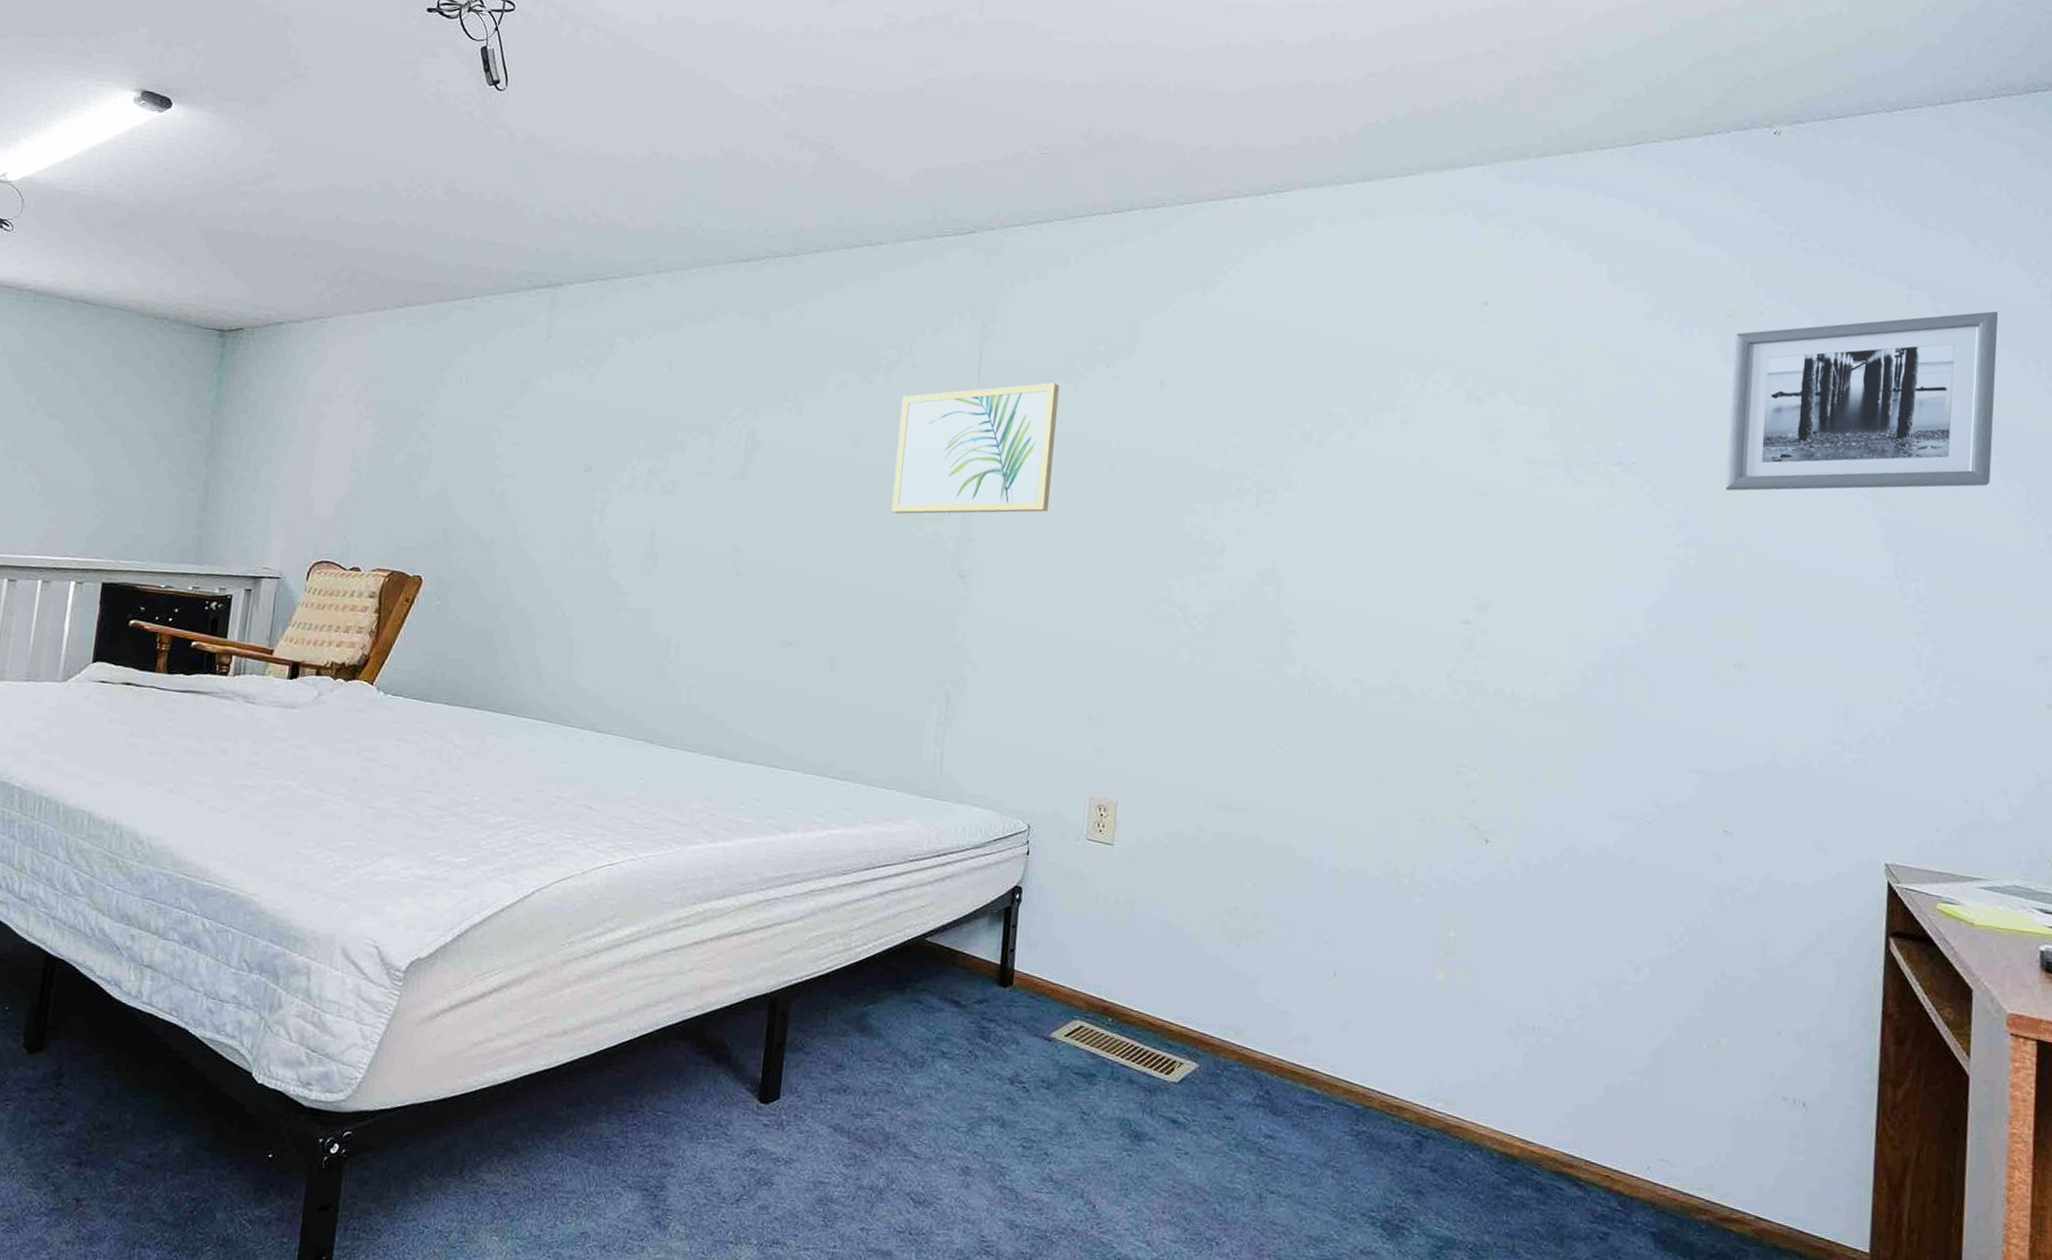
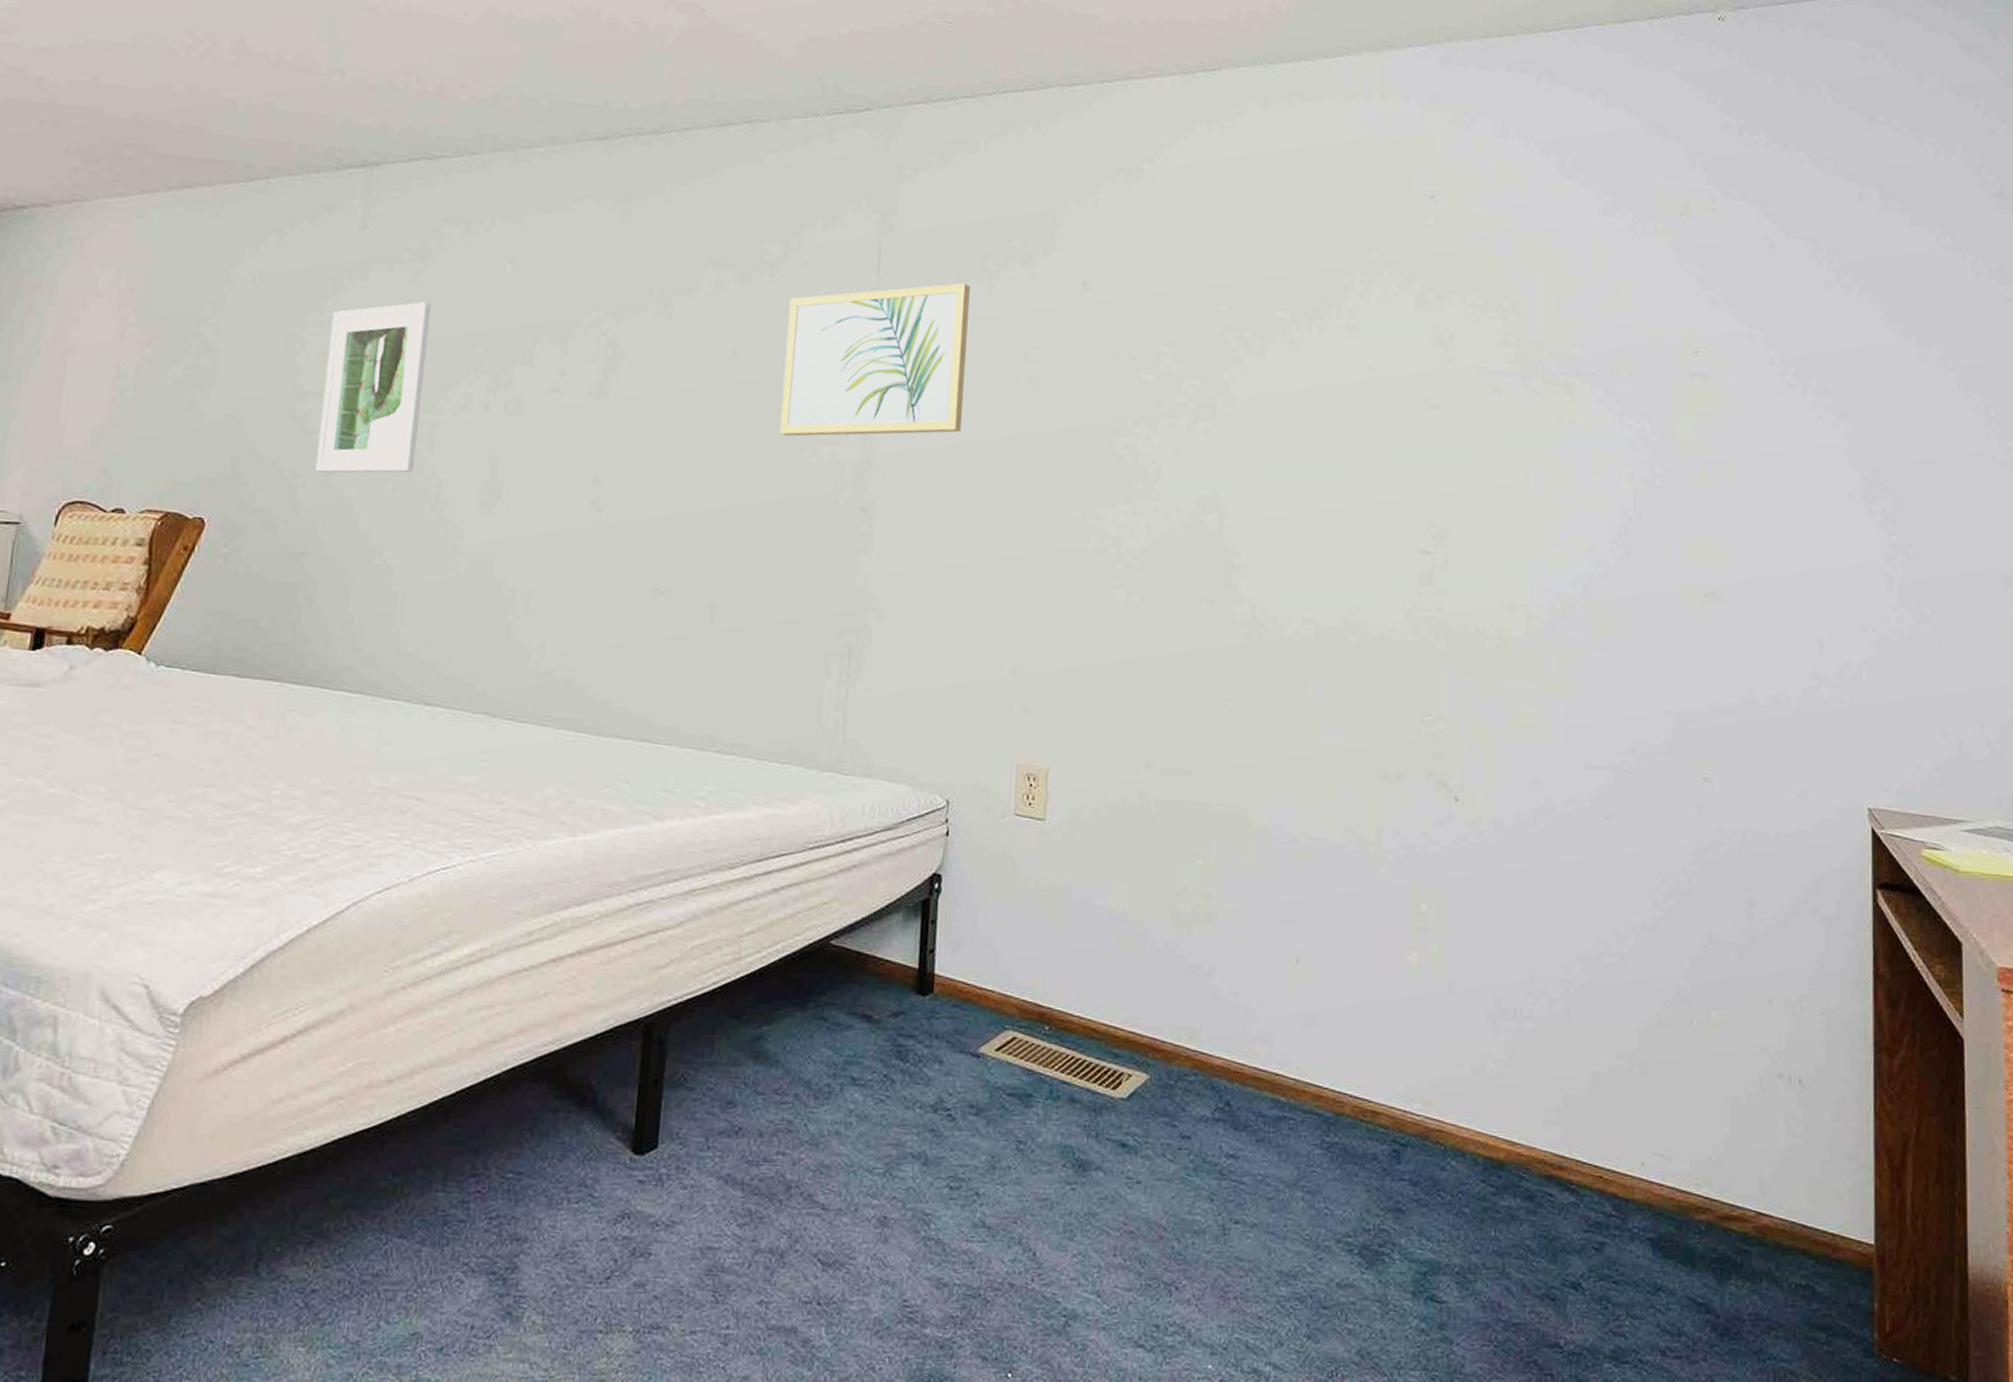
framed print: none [509,400,603,541] -> present [315,302,431,474]
wall art: present [1726,311,1999,491] -> none [1688,210,1949,403]

